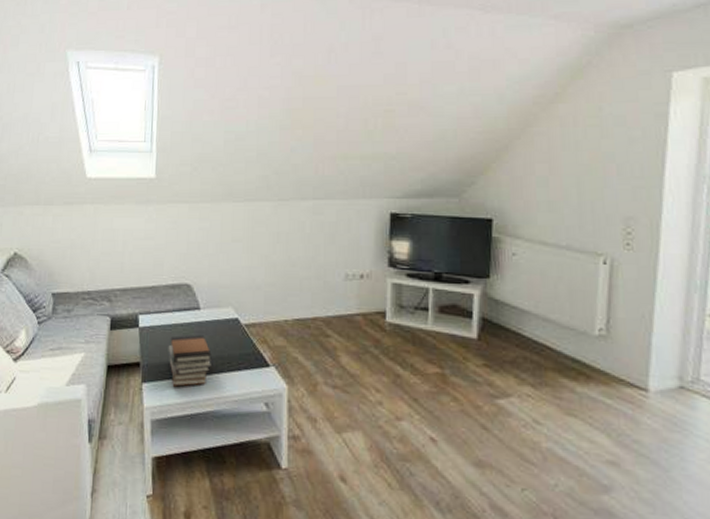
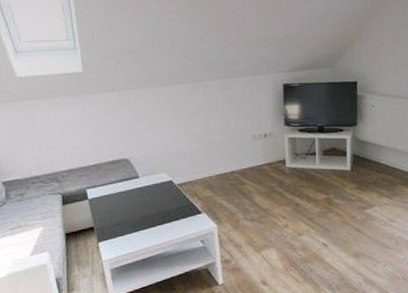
book stack: present [168,335,212,387] -> none [116,198,154,241]

